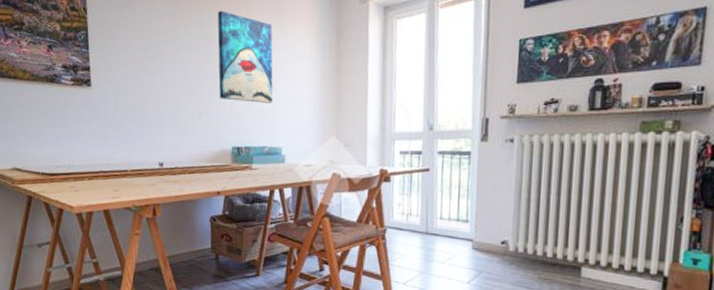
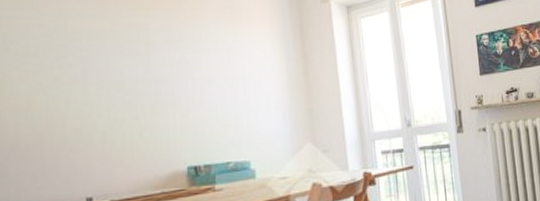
wall art: present [217,10,273,103] -> none [156,11,235,113]

